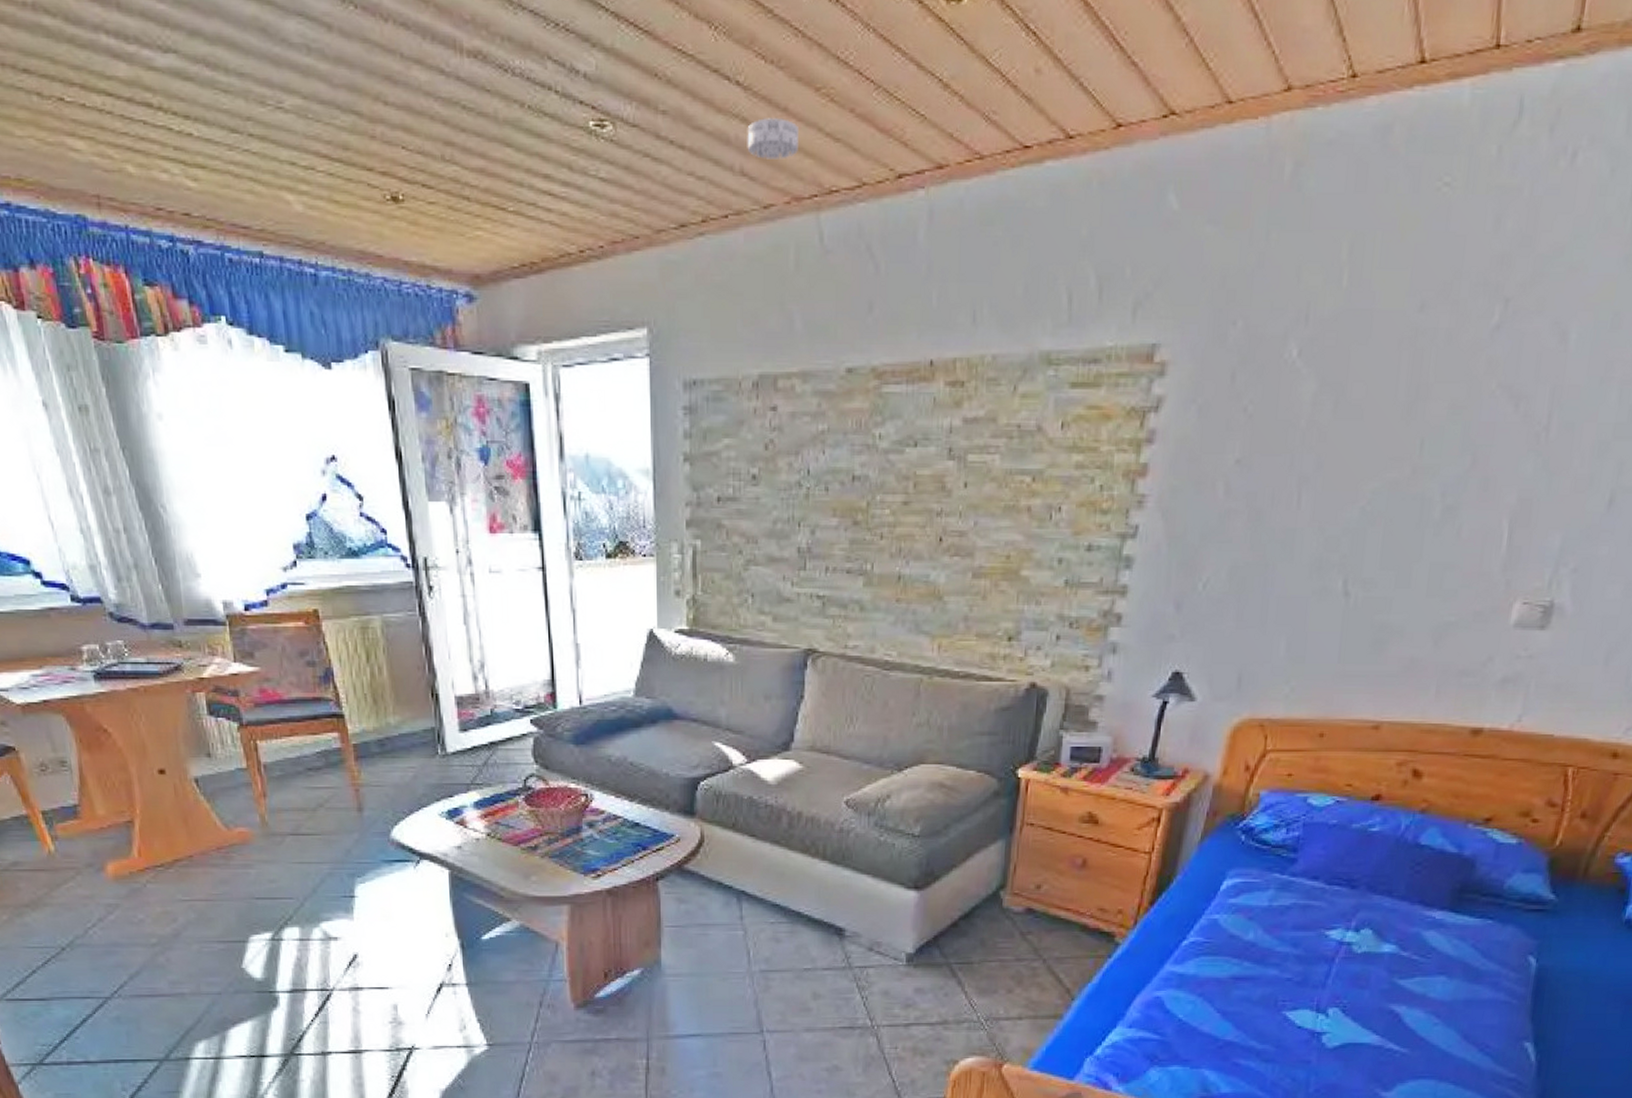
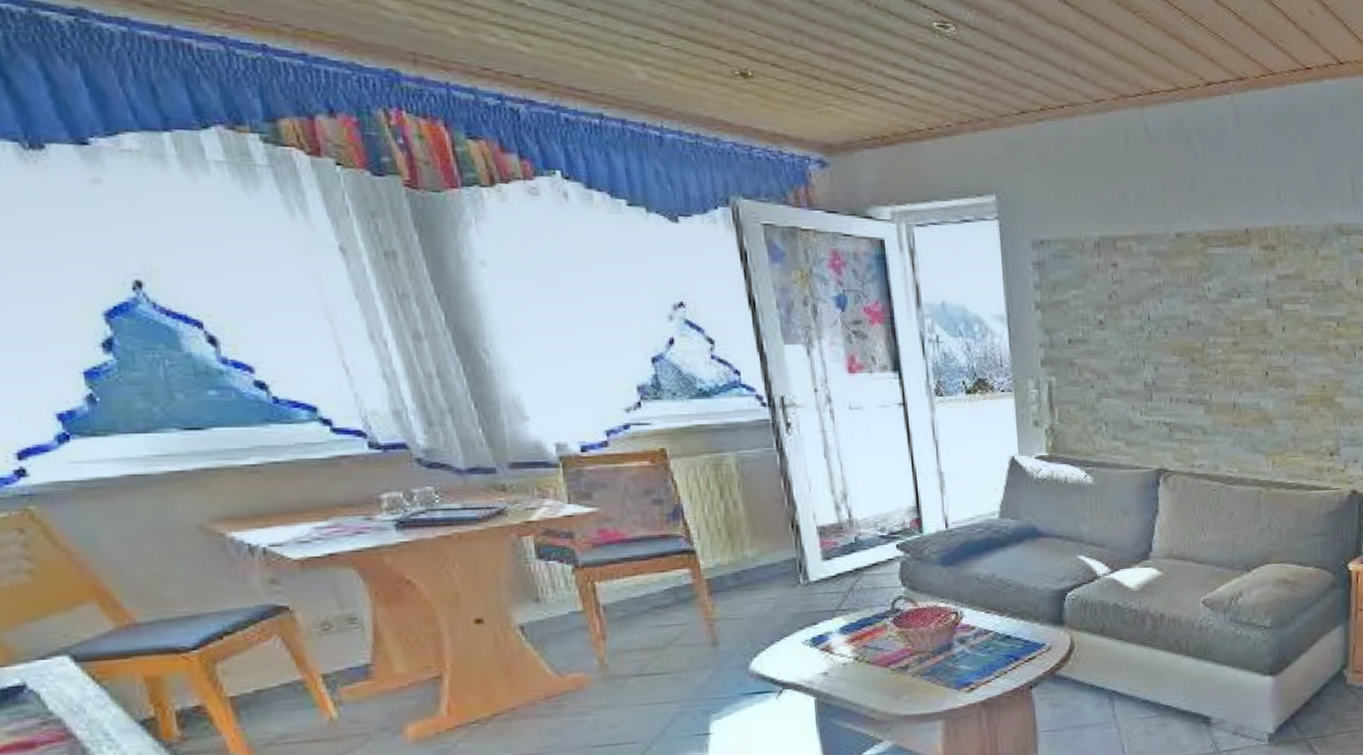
smoke detector: present [747,116,798,160] -> none [1076,30,1122,65]

